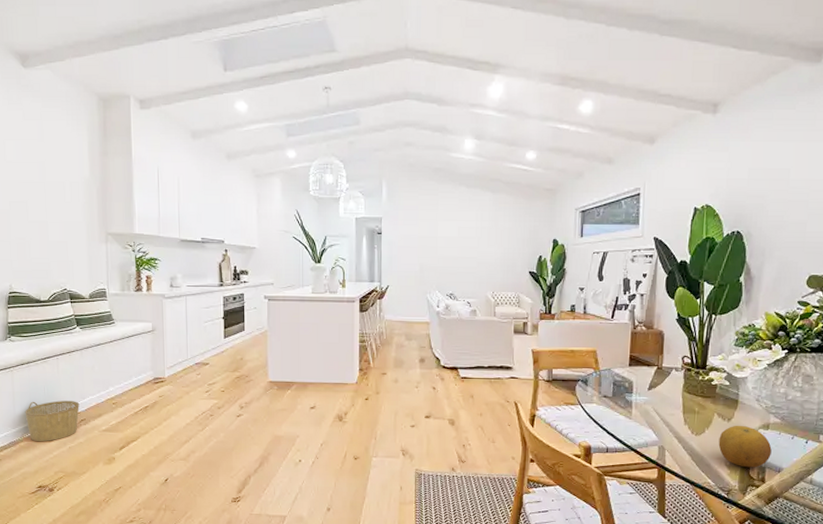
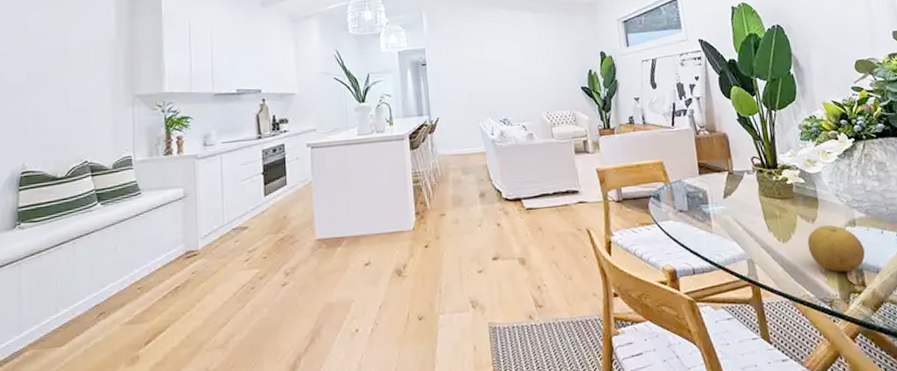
basket: present [25,401,80,442] -> none [32,291,98,349]

